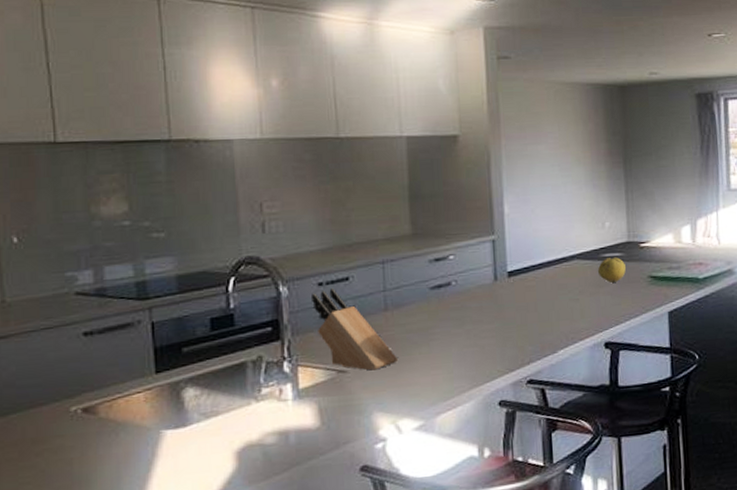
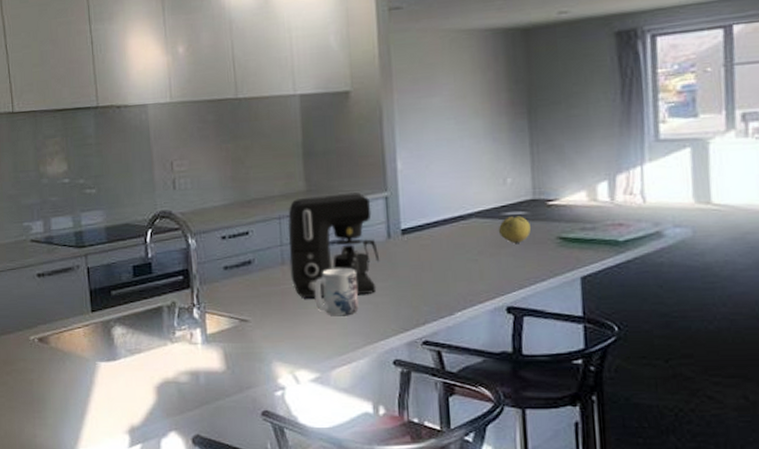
knife block: present [312,287,398,371] -> none [216,241,294,321]
coffee maker: none [391,236,487,345] -> present [287,192,380,299]
mug: none [419,311,465,362] -> present [314,267,359,317]

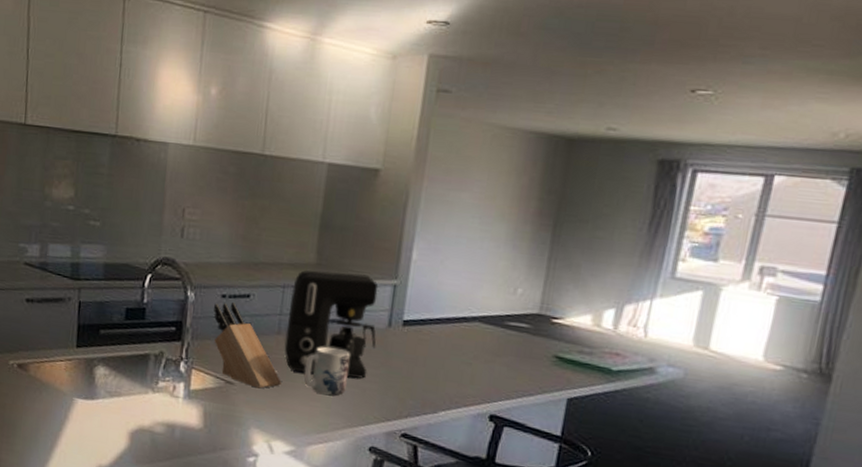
knife block: none [216,241,294,321] -> present [214,301,281,389]
fruit: present [499,216,531,243] -> none [498,326,531,355]

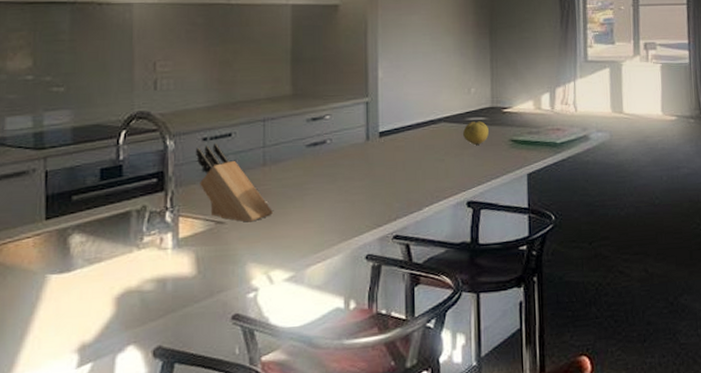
coffee maker: present [284,270,379,379] -> none [271,97,358,199]
mug: present [303,346,350,397] -> none [294,168,336,215]
fruit: none [498,326,531,355] -> present [463,121,489,145]

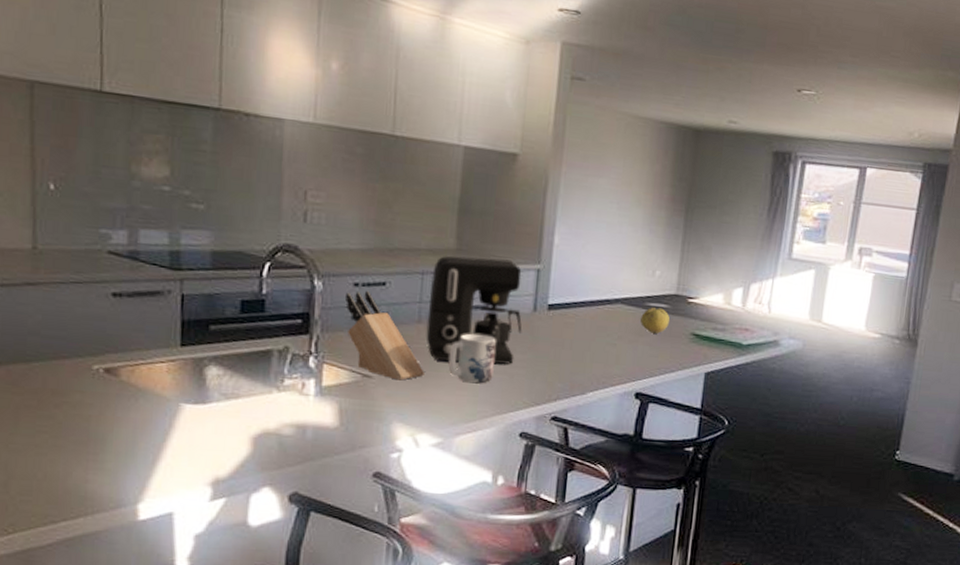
coffee maker: none [271,97,358,199] -> present [426,255,522,365]
mug: none [294,168,336,215] -> present [448,333,496,384]

